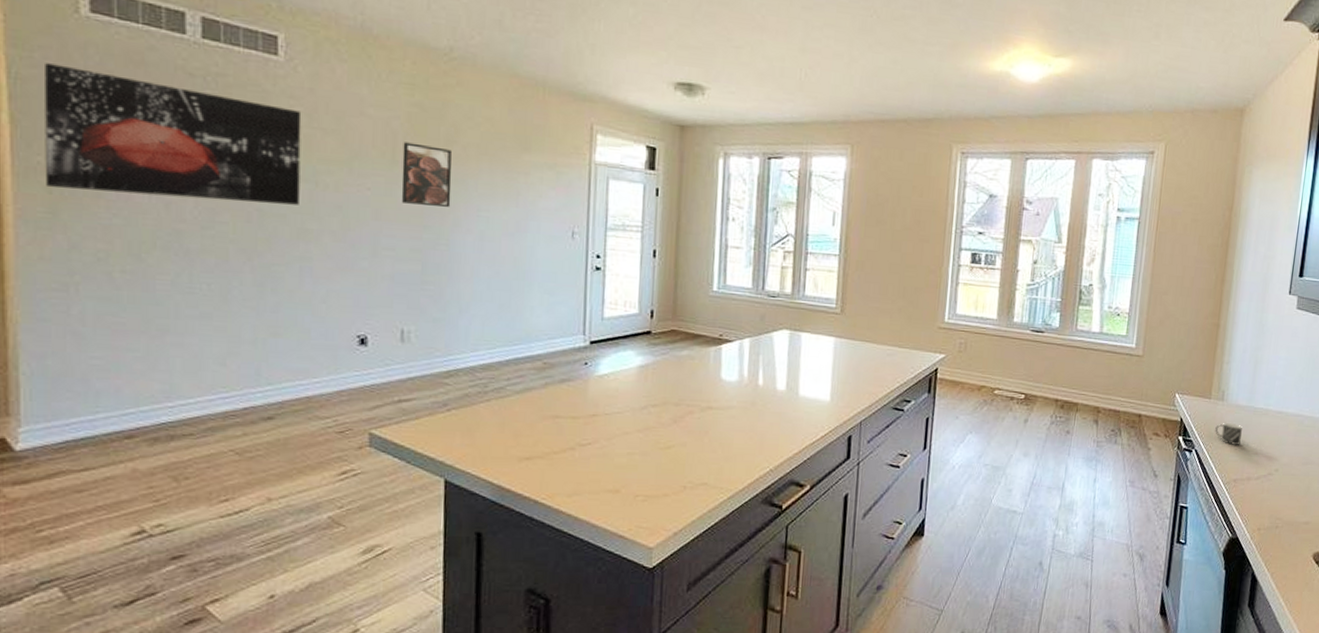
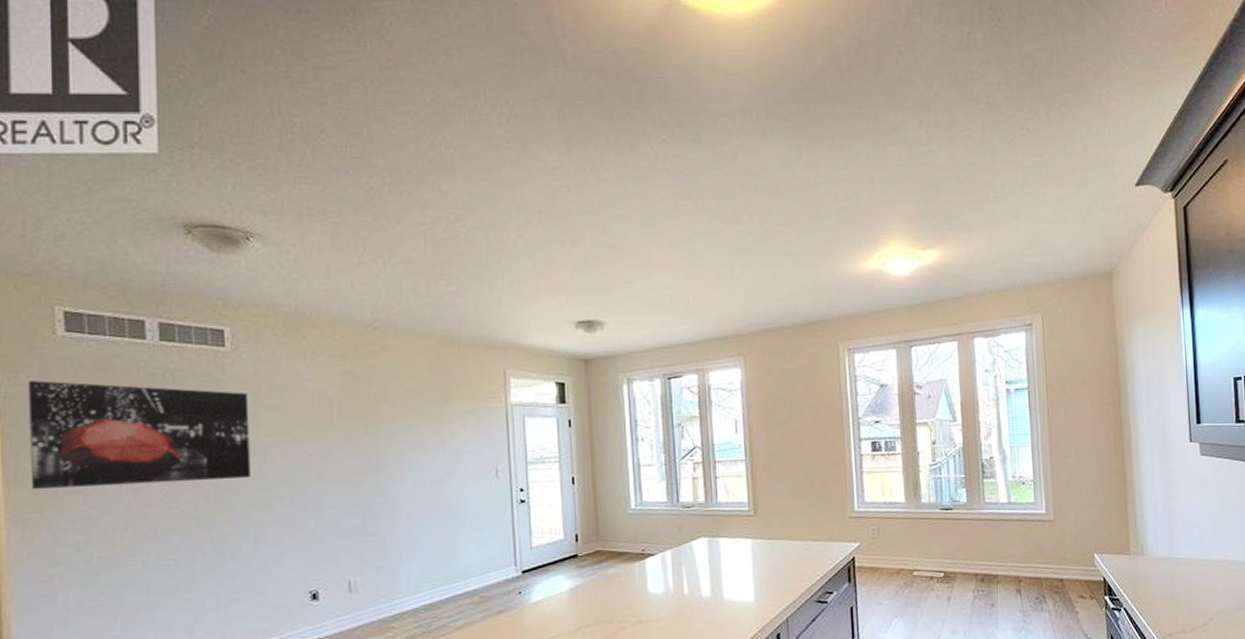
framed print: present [401,142,452,207] -> none [338,408,385,463]
mug: present [1215,422,1267,449] -> none [1140,576,1196,599]

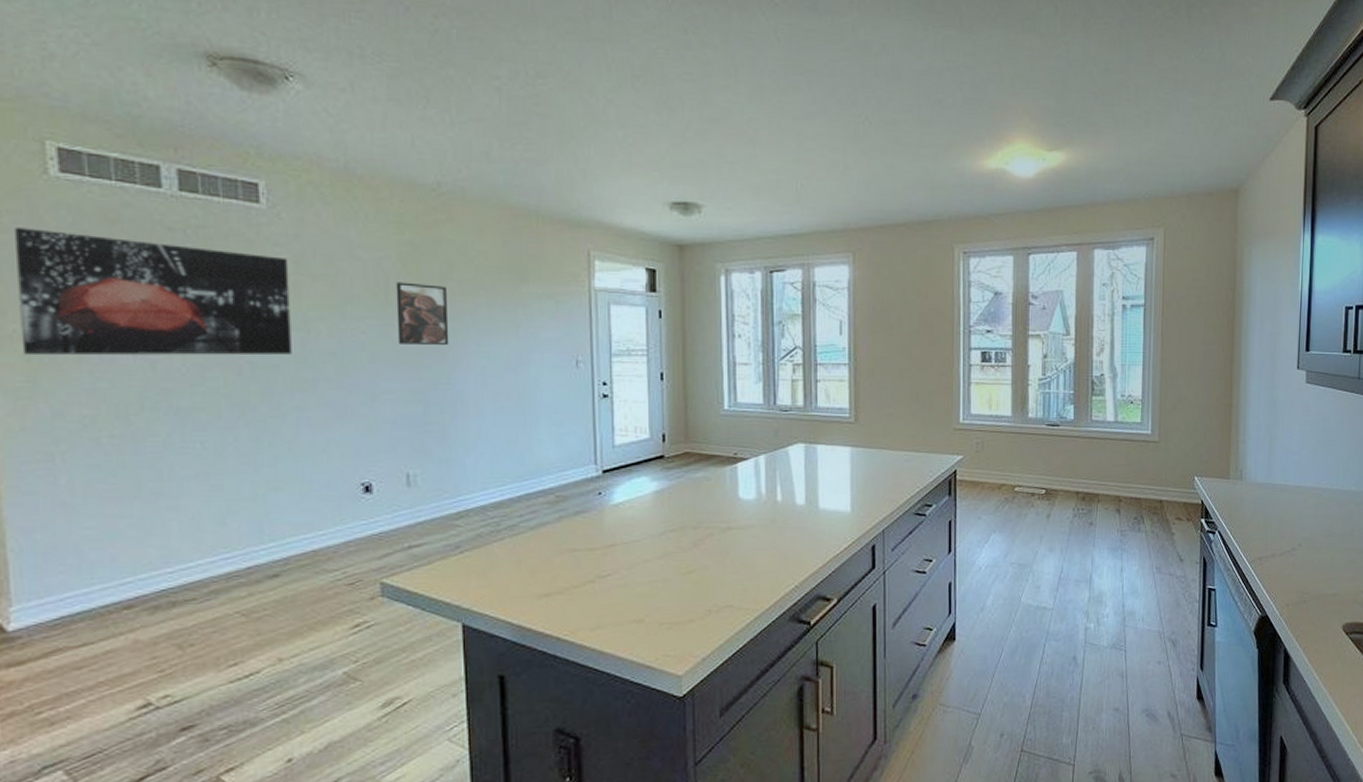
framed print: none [338,408,385,463] -> present [396,282,449,345]

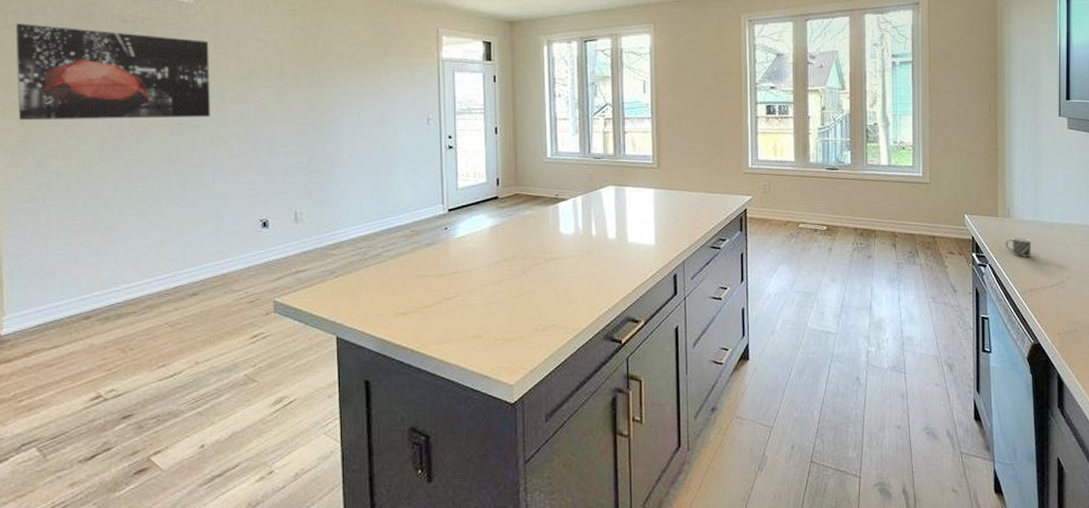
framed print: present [396,282,449,345] -> none [288,58,329,107]
mug: none [1236,501,1288,525] -> present [1005,237,1056,259]

